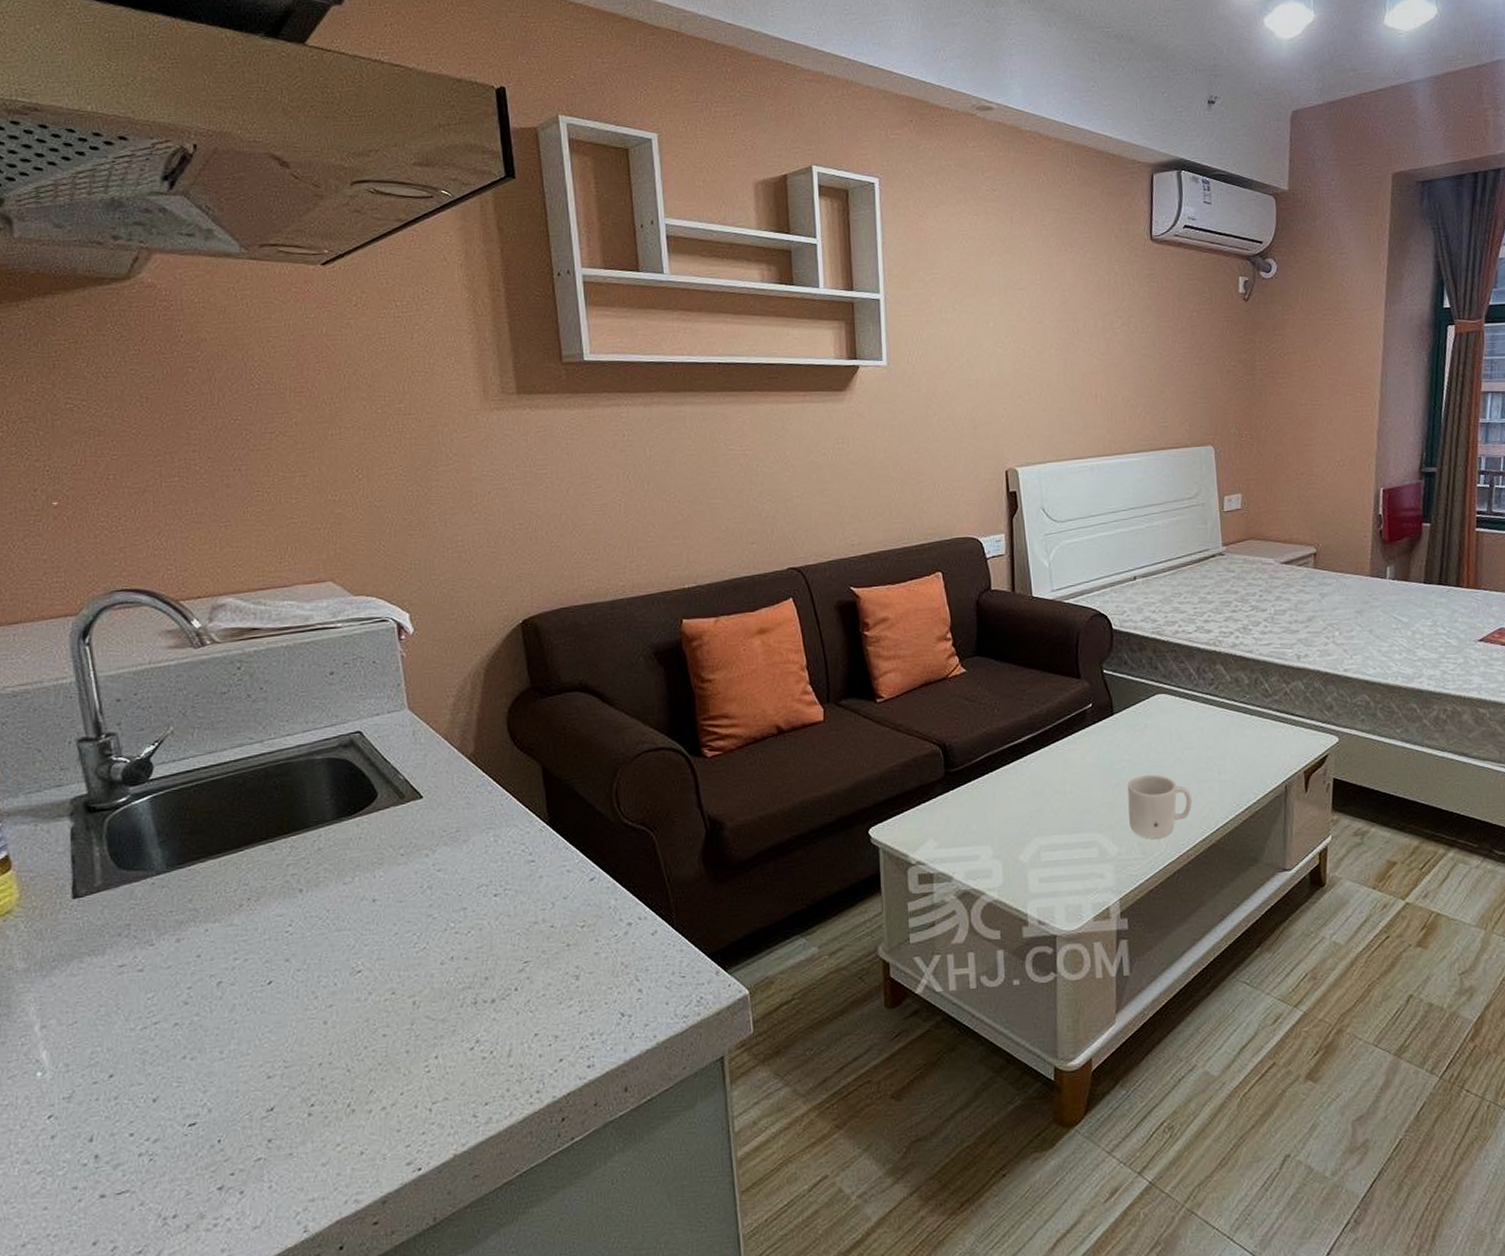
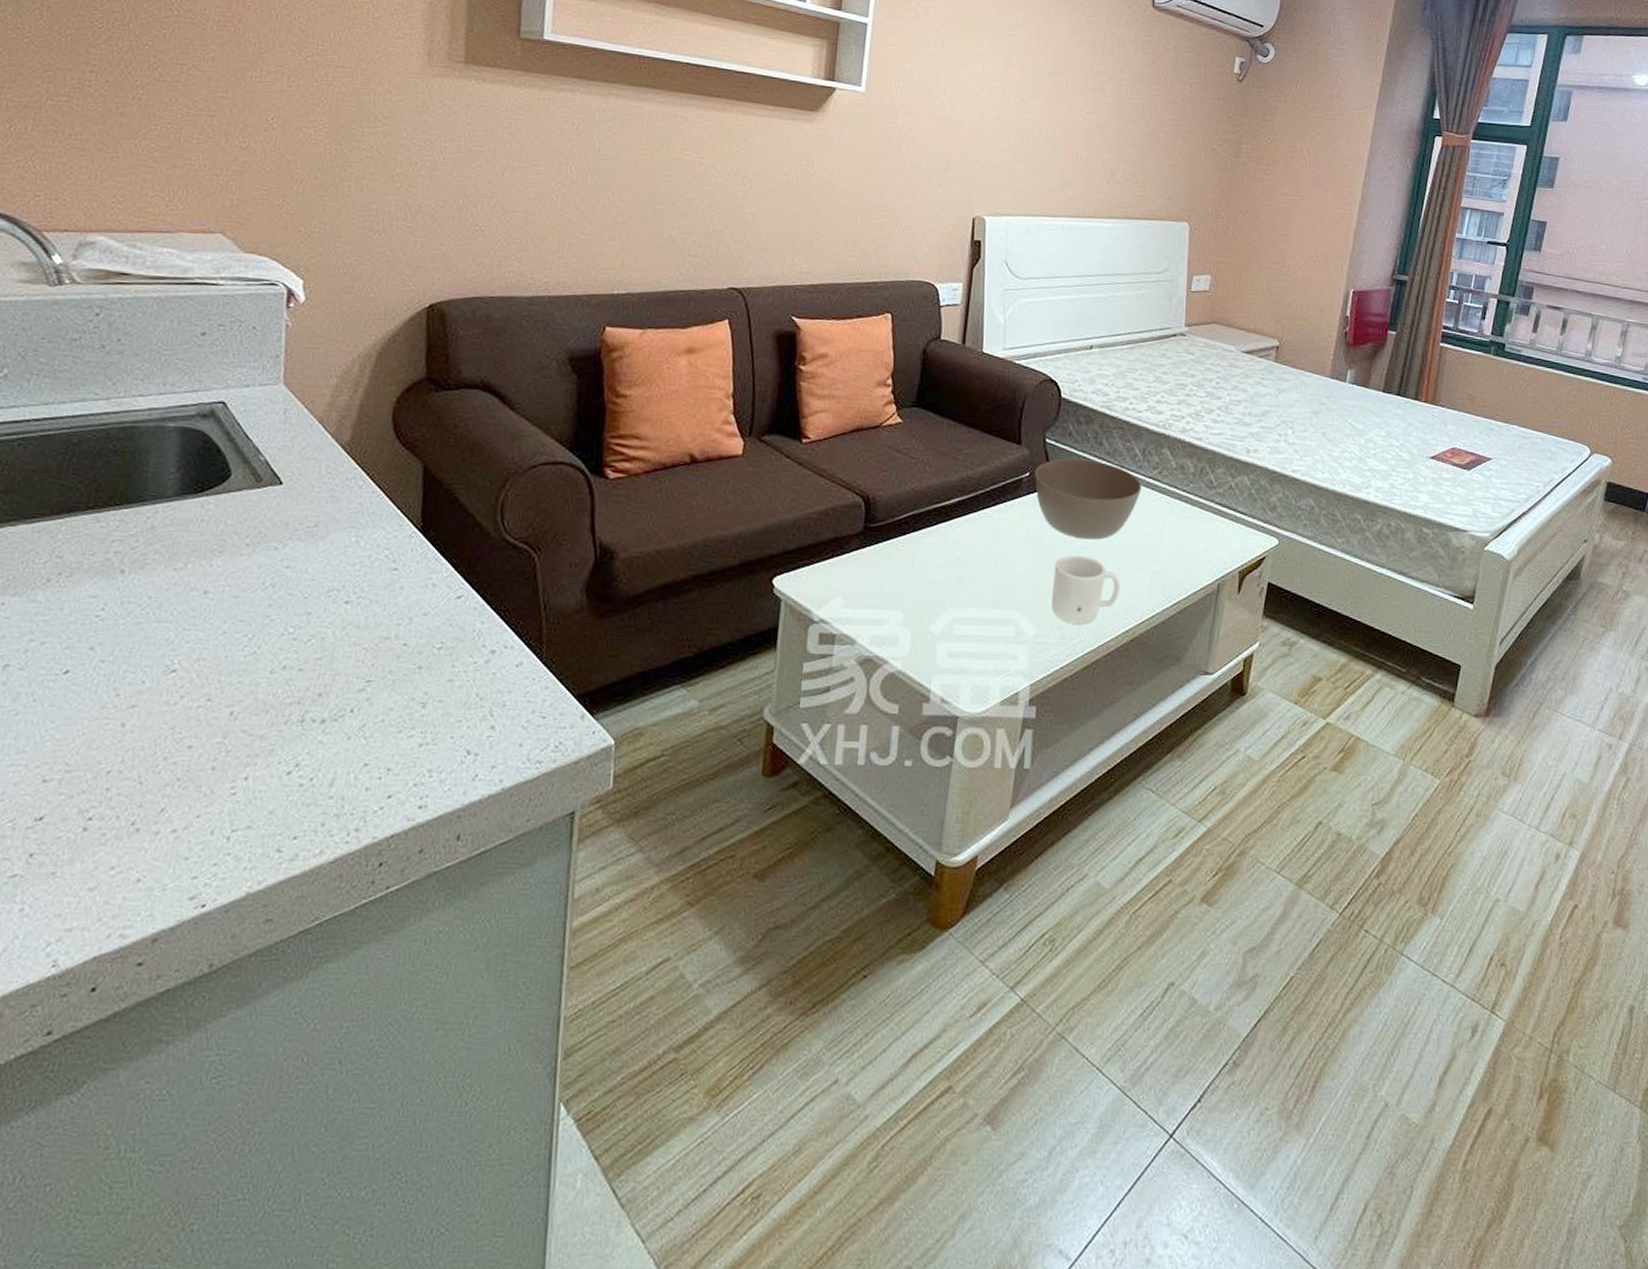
bowl: none [1097,684,1201,759] -> present [1034,459,1142,540]

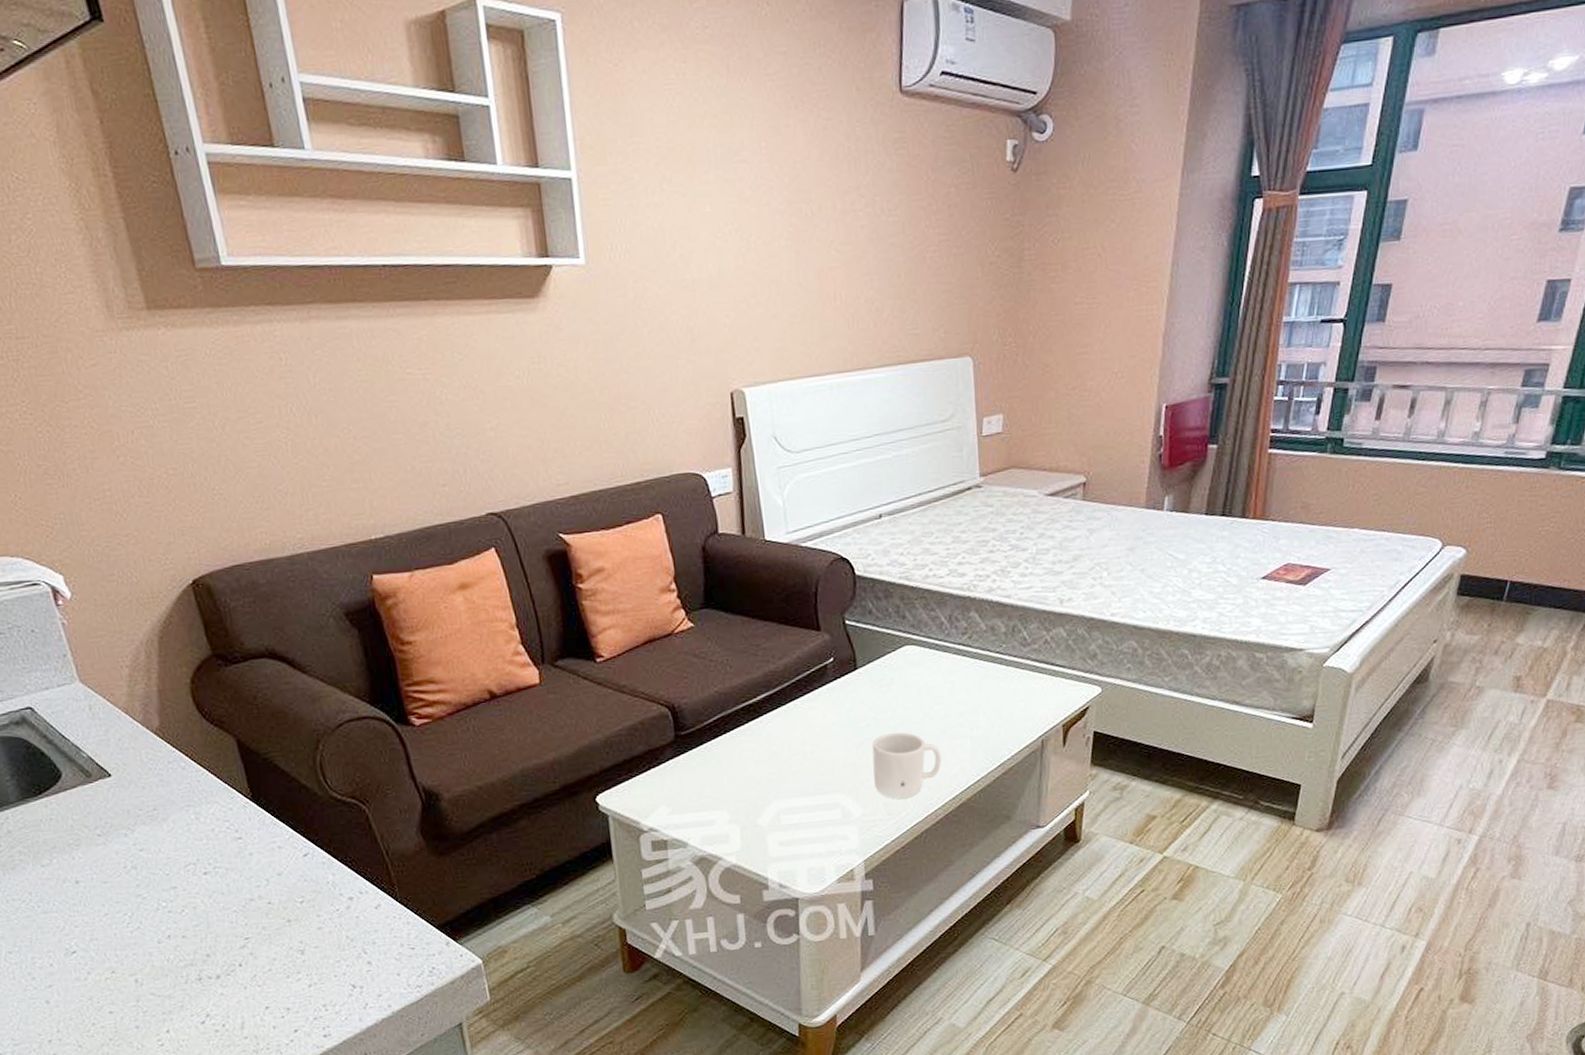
bowl: present [1034,459,1142,540] -> none [838,635,953,716]

